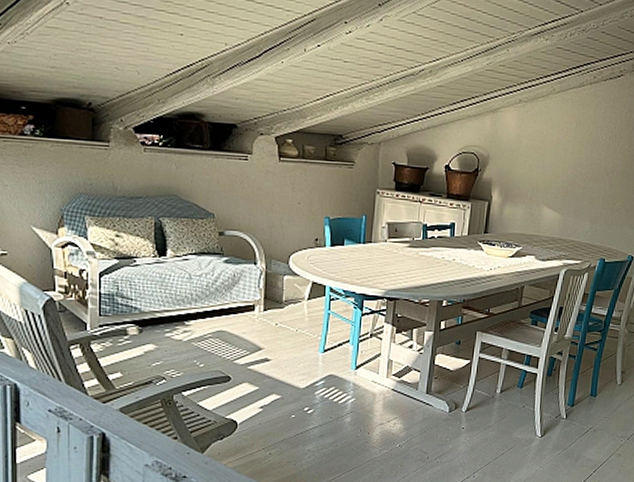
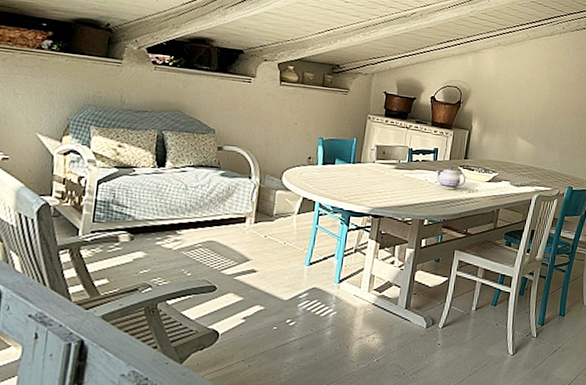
teapot: none [452,242,487,267] -> present [435,166,467,189]

